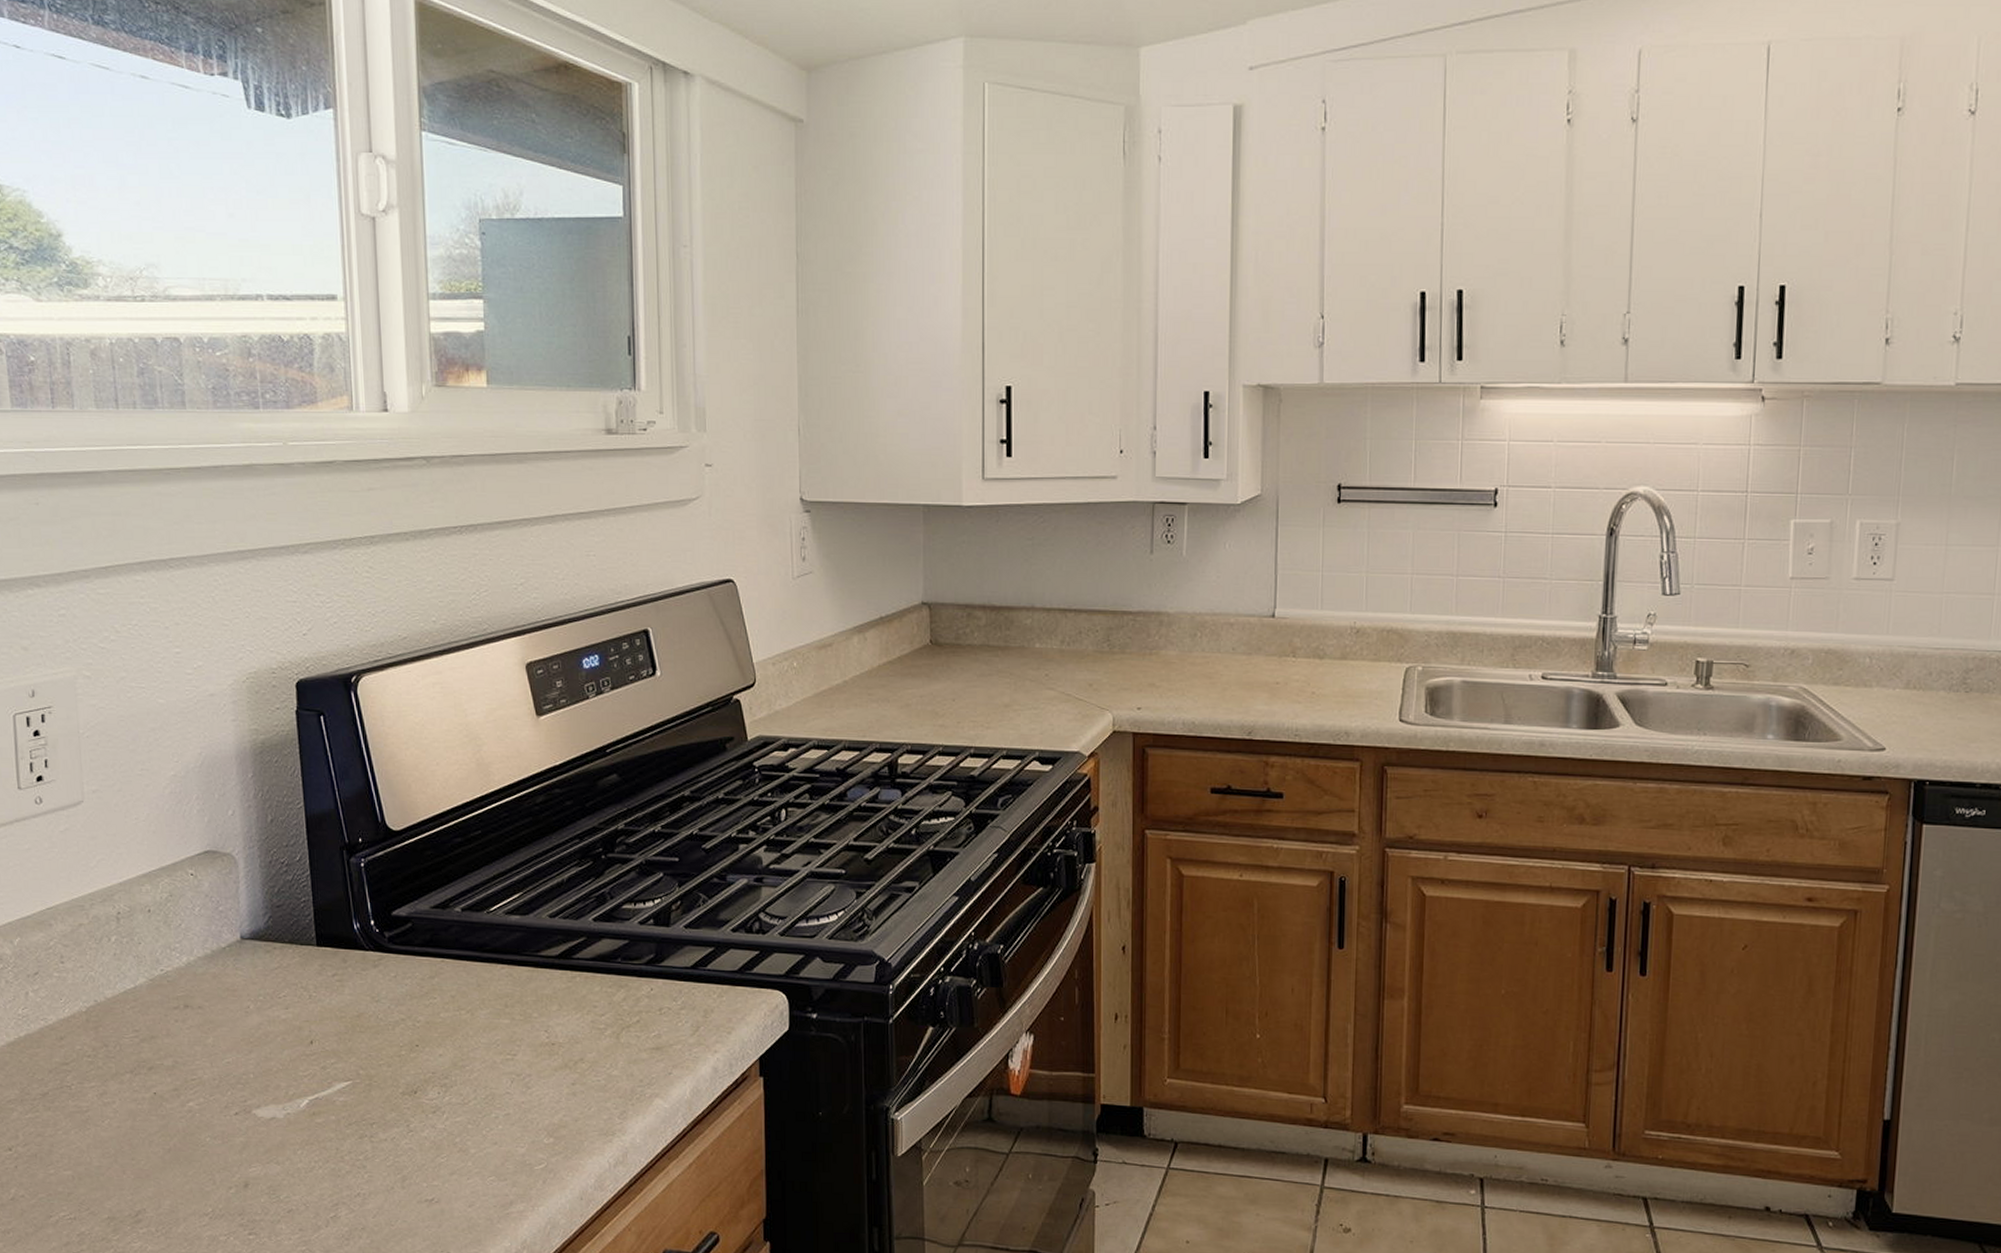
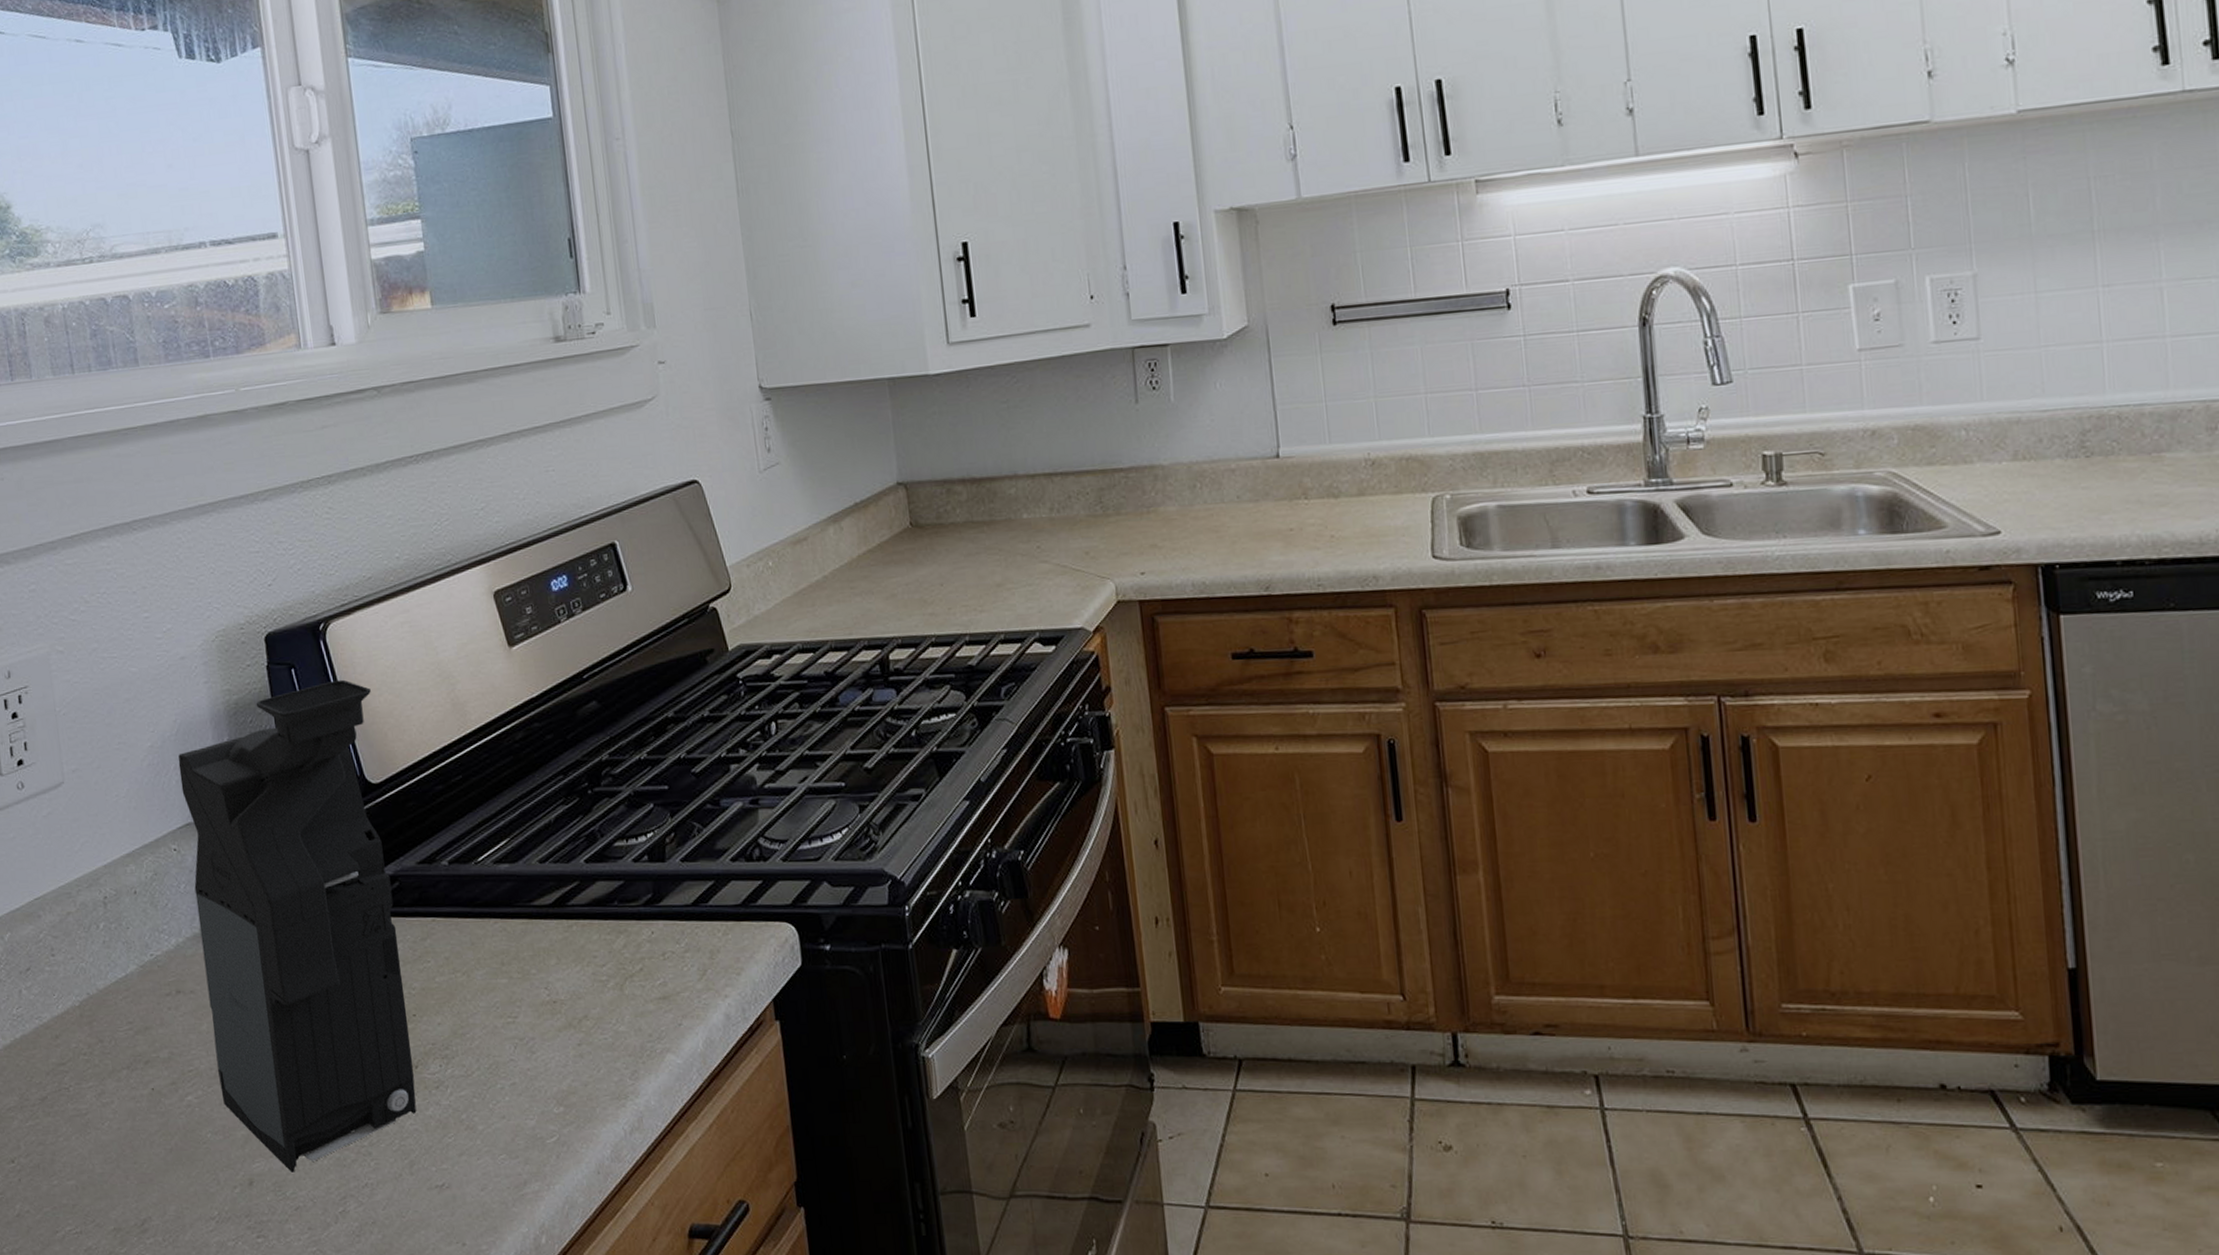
coffee maker: none [200,730,413,1179] -> present [178,679,417,1173]

